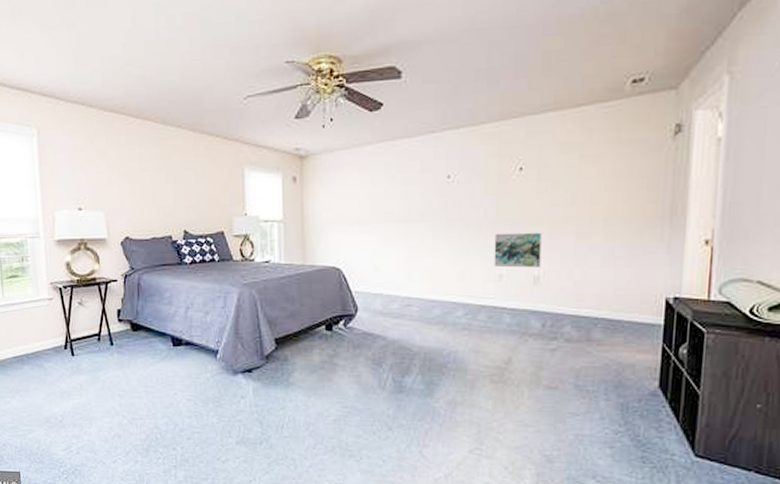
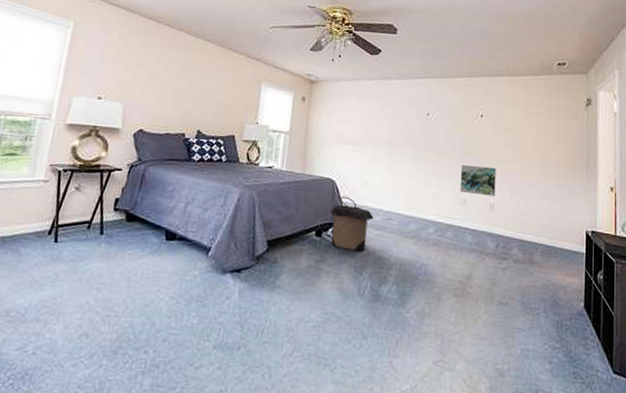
laundry hamper: none [340,285,390,344] -> present [331,196,374,252]

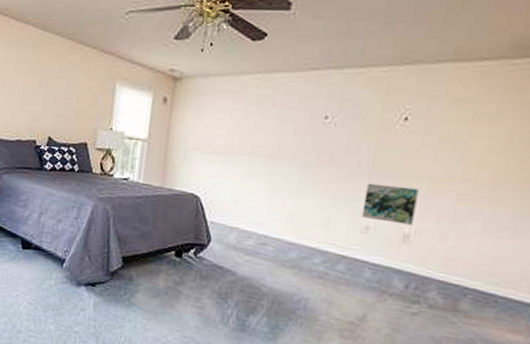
laundry hamper: present [331,196,374,252] -> none [193,214,245,278]

